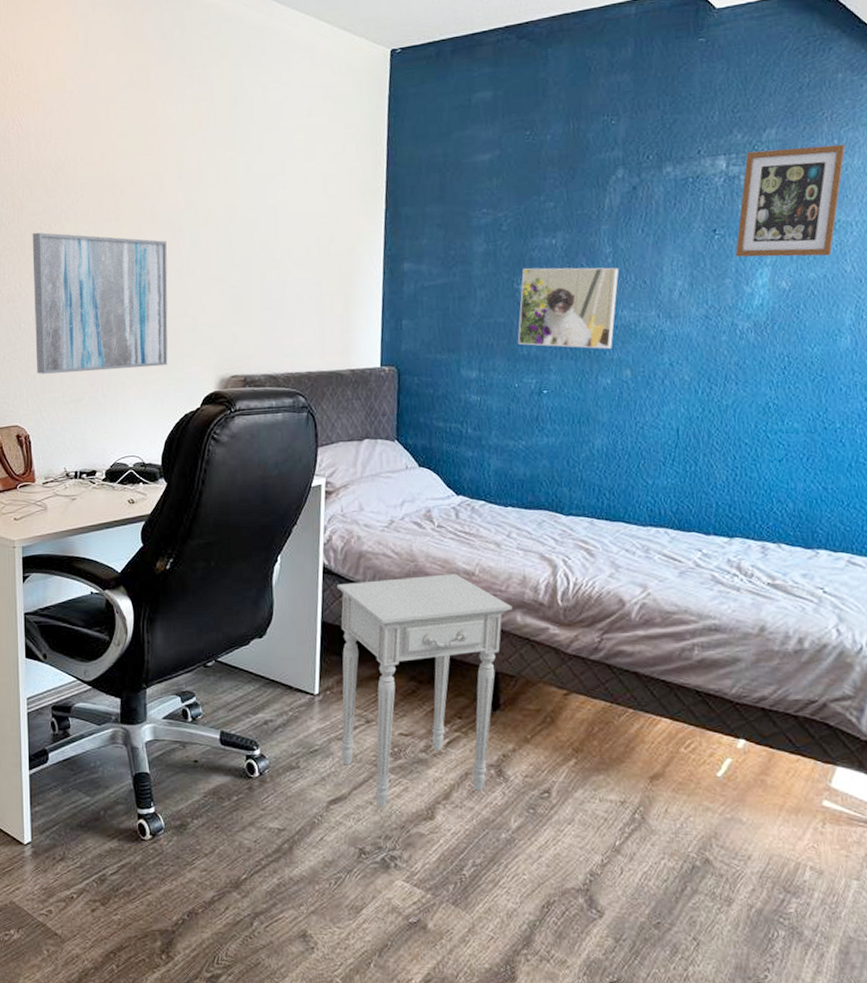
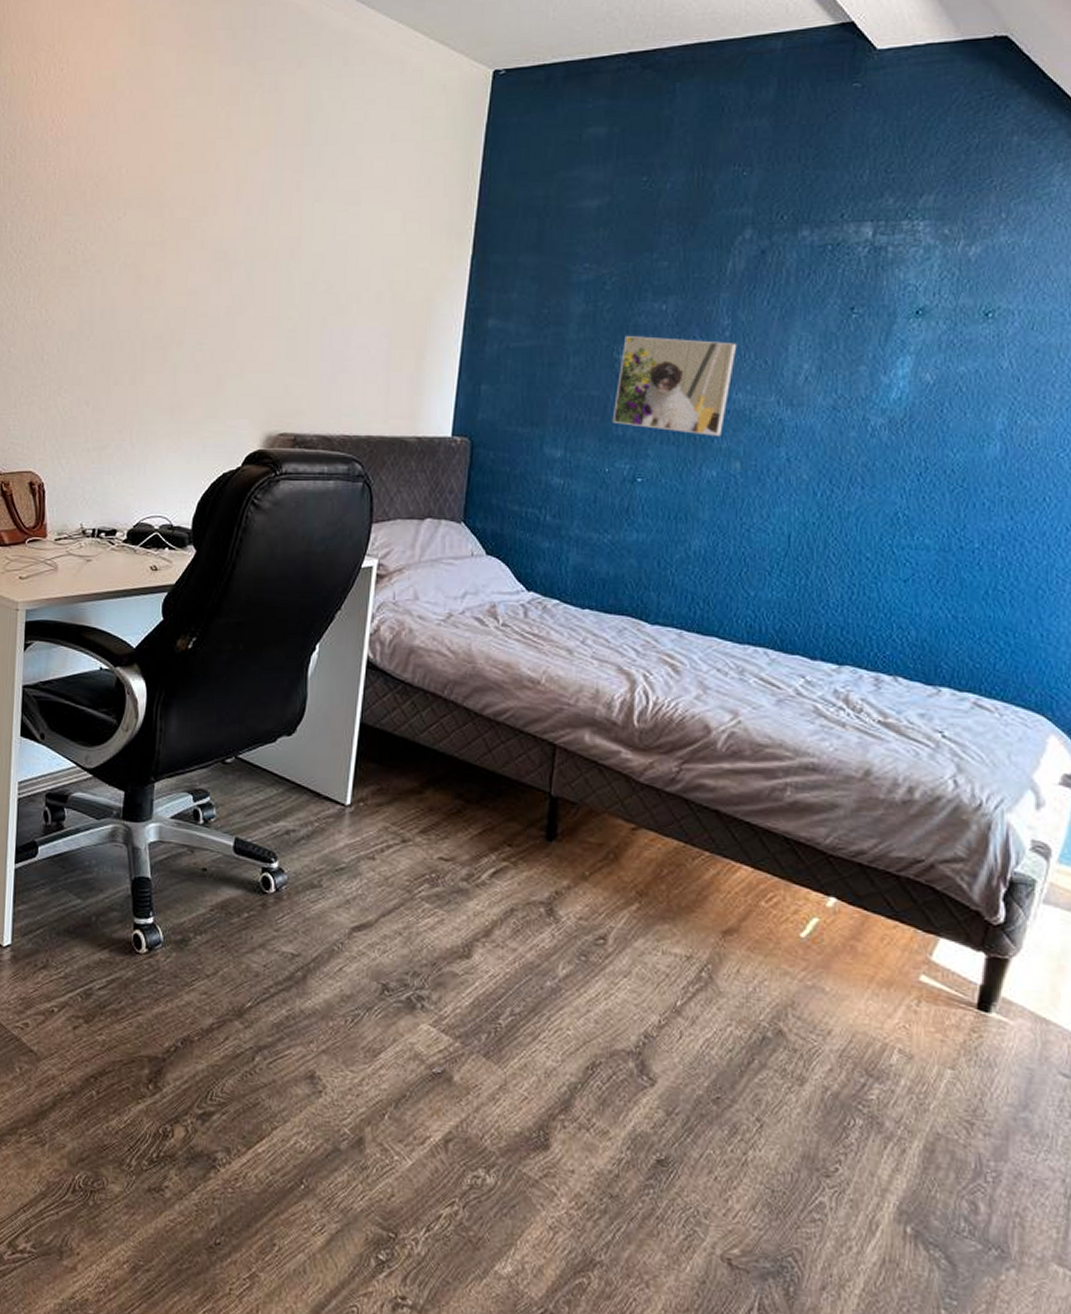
wall art: present [32,232,168,374] -> none [58,251,217,416]
nightstand: present [336,573,513,807] -> none [371,680,581,940]
picture frame: present [735,144,846,257] -> none [874,218,1015,348]

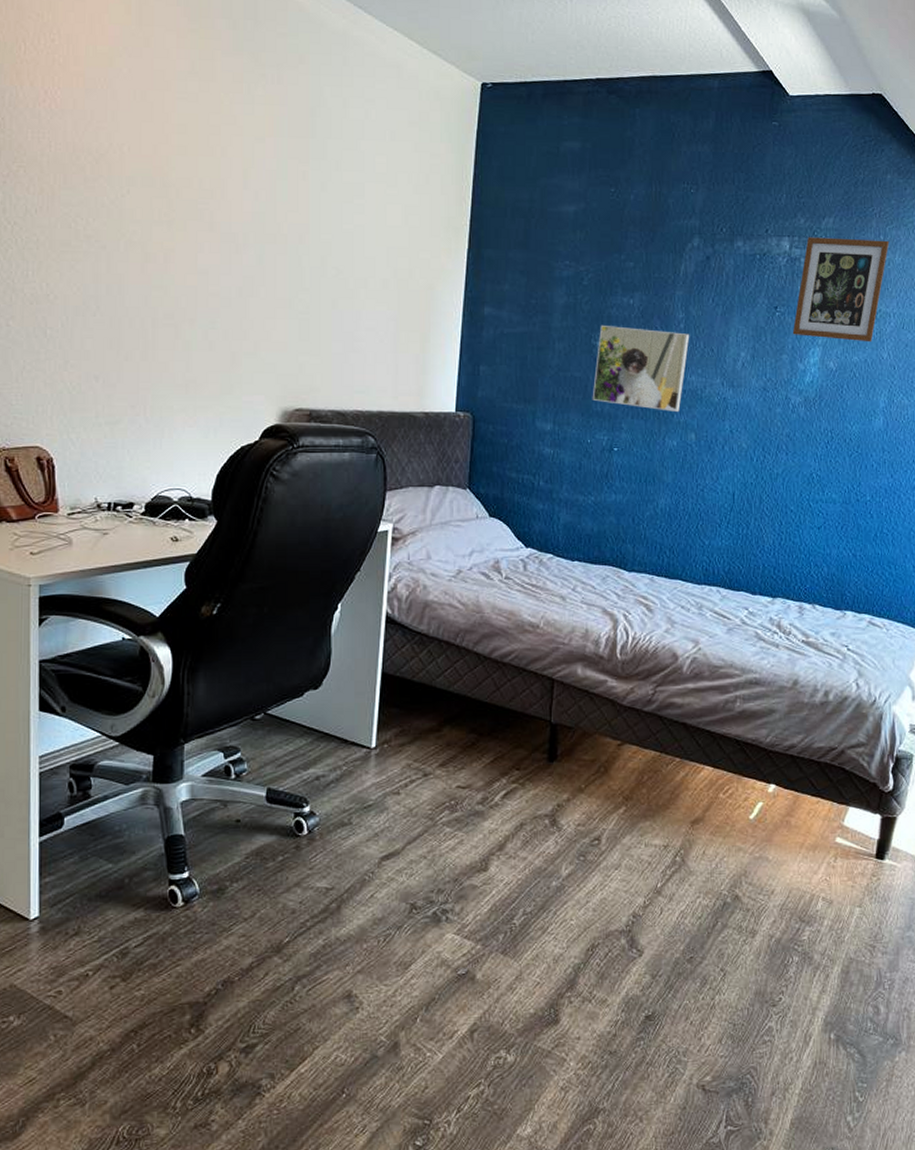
picture frame: none [874,218,1015,348] -> present [792,237,890,342]

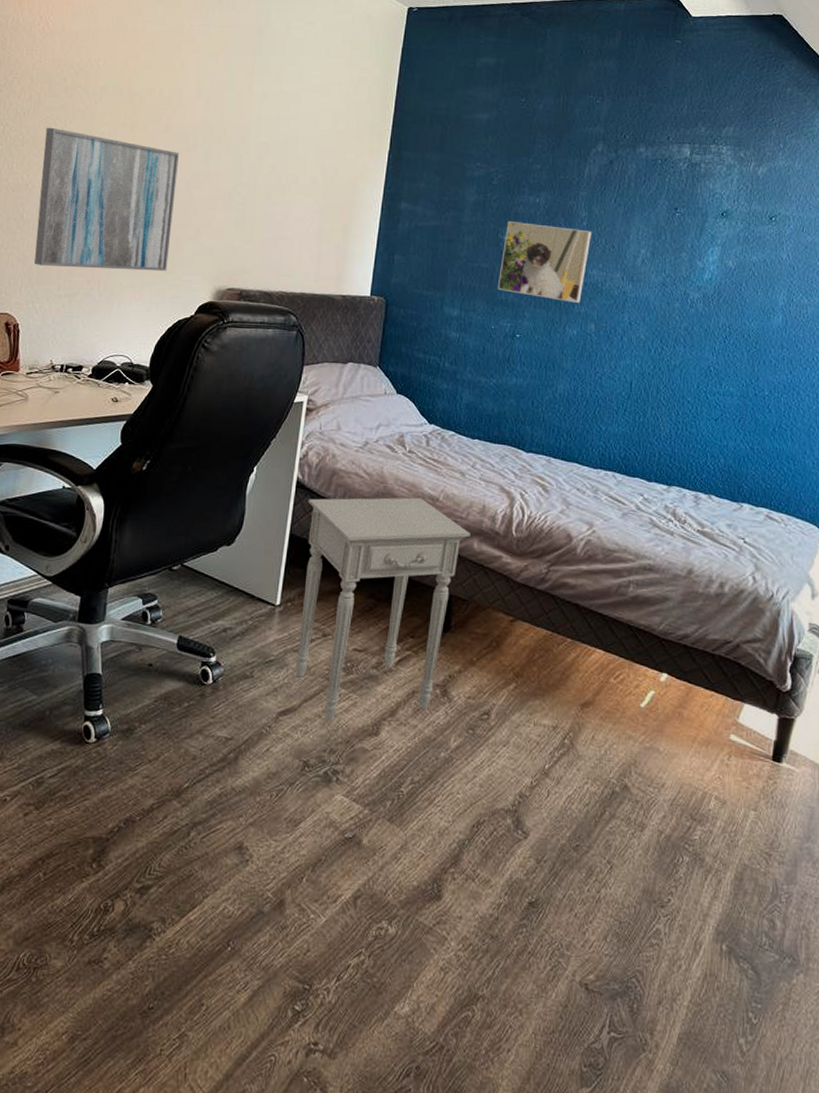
wall art: none [64,226,227,392] -> present [34,127,179,272]
nightstand: none [397,626,574,861] -> present [296,497,471,721]
picture frame: present [792,237,890,342] -> none [692,144,789,244]

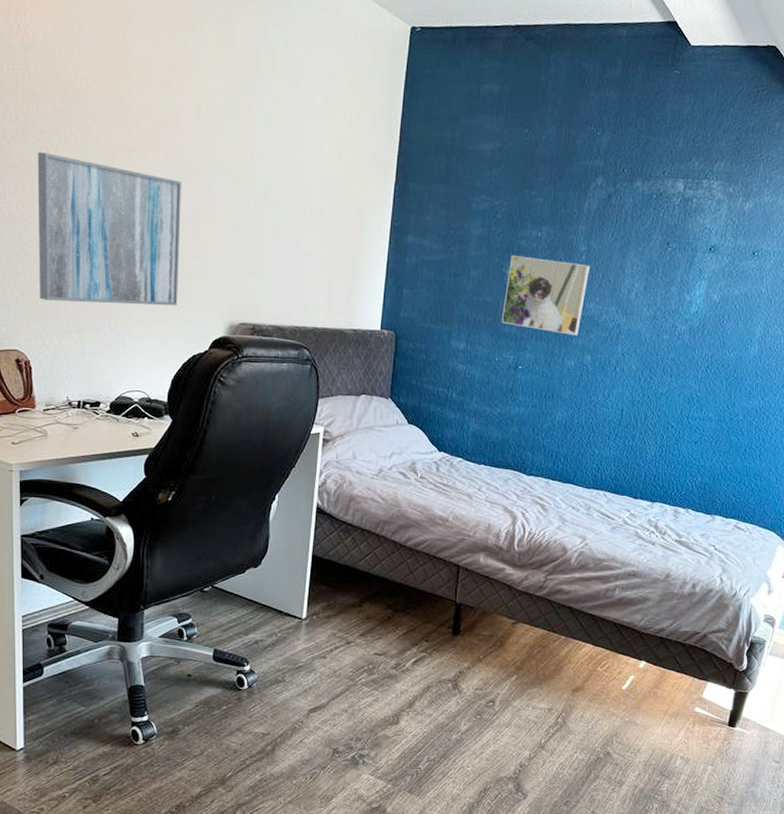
nightstand: present [296,497,471,721] -> none [323,519,477,714]

